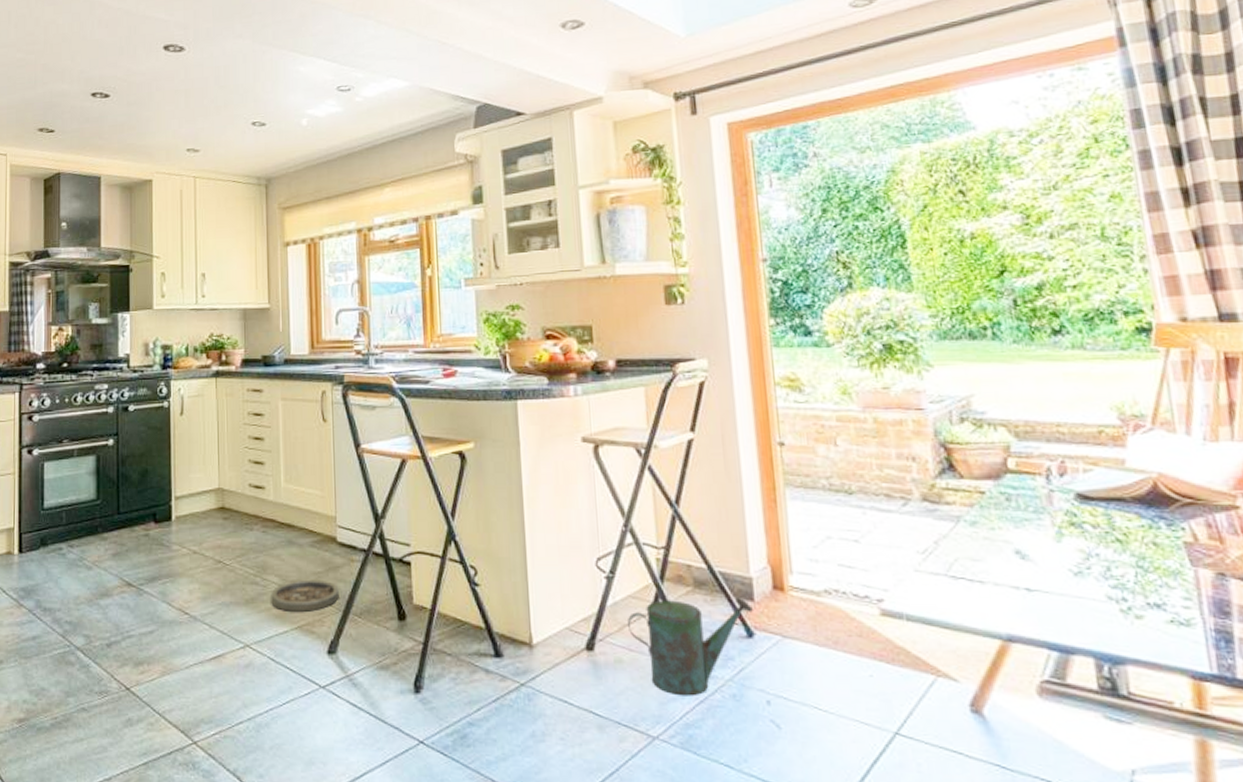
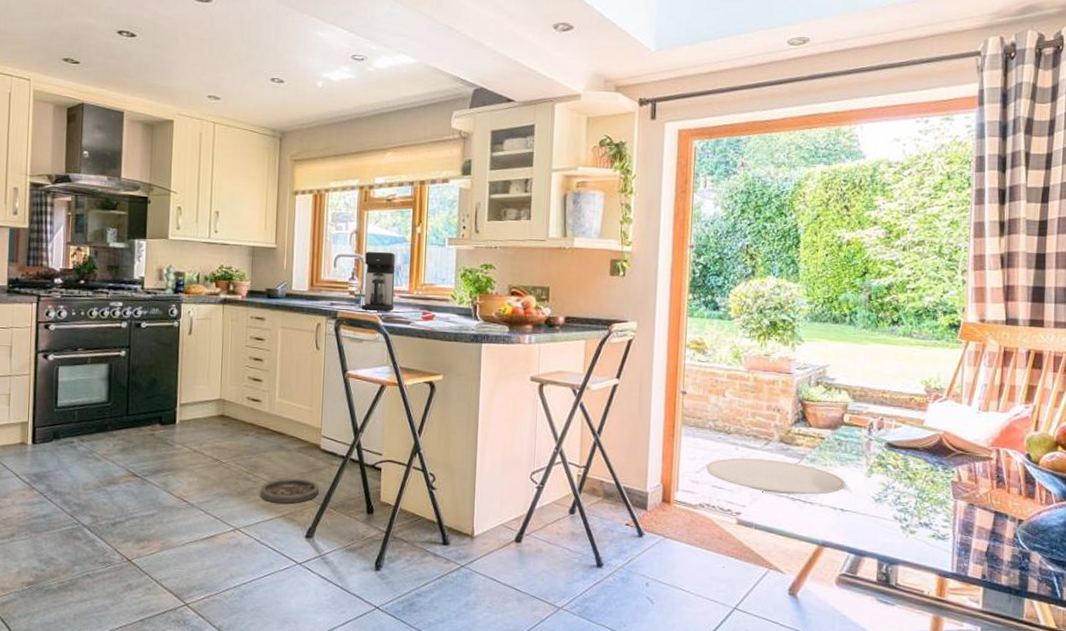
coffee maker: none [370,301,408,373] -> present [362,251,396,312]
watering can: present [627,596,754,696] -> none [549,506,646,578]
plate: none [824,525,1028,571] -> present [705,458,846,495]

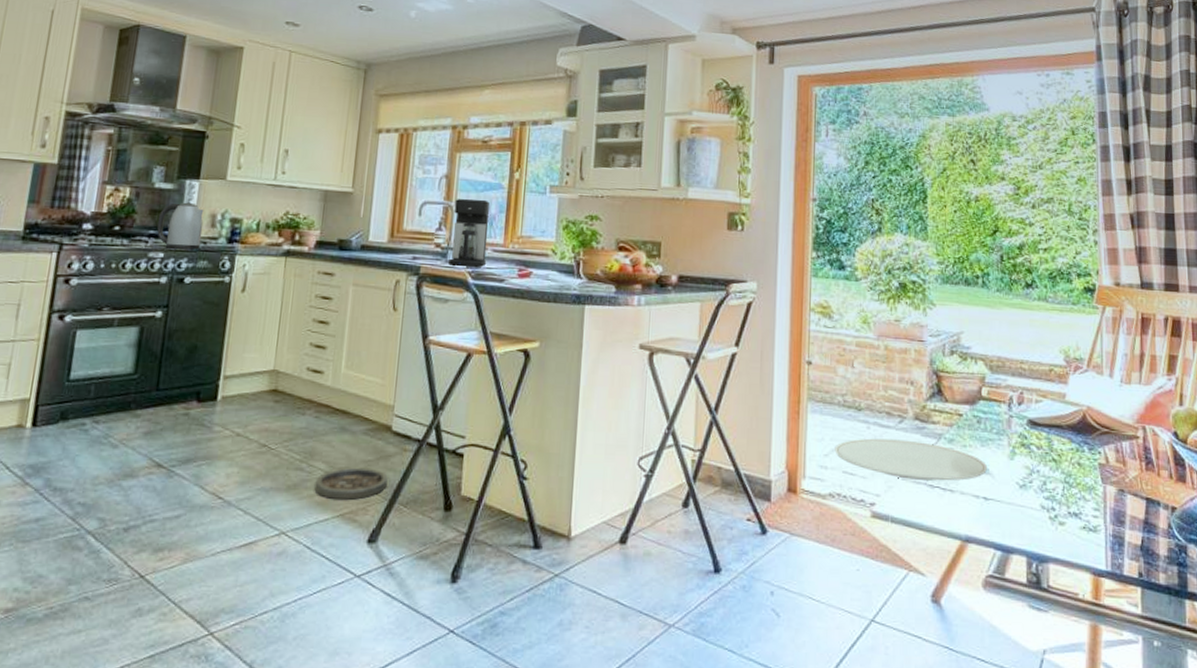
kettle: none [115,259,153,300] -> present [157,202,204,250]

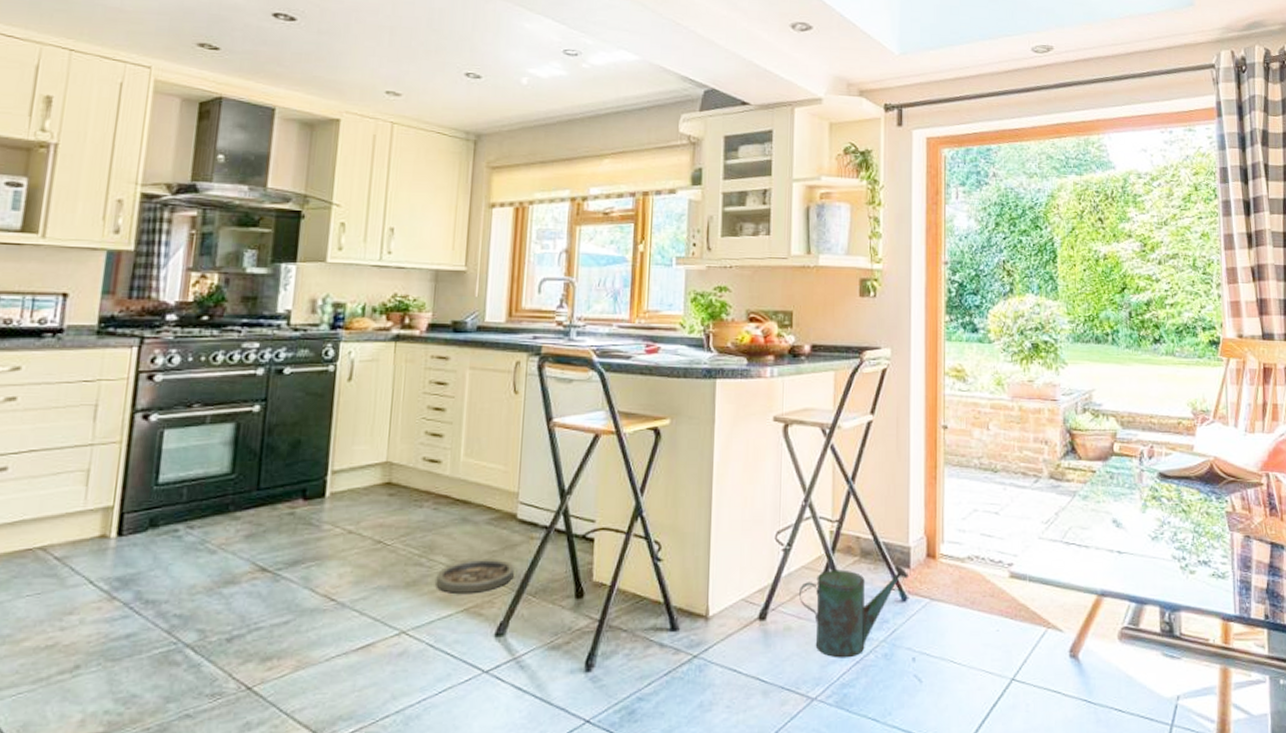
kettle: present [157,202,204,250] -> none [251,287,303,339]
coffee maker: present [448,199,490,268] -> none [572,273,613,346]
watering can: none [659,497,770,587] -> present [798,564,910,658]
plate: present [835,438,988,481] -> none [972,499,1121,538]

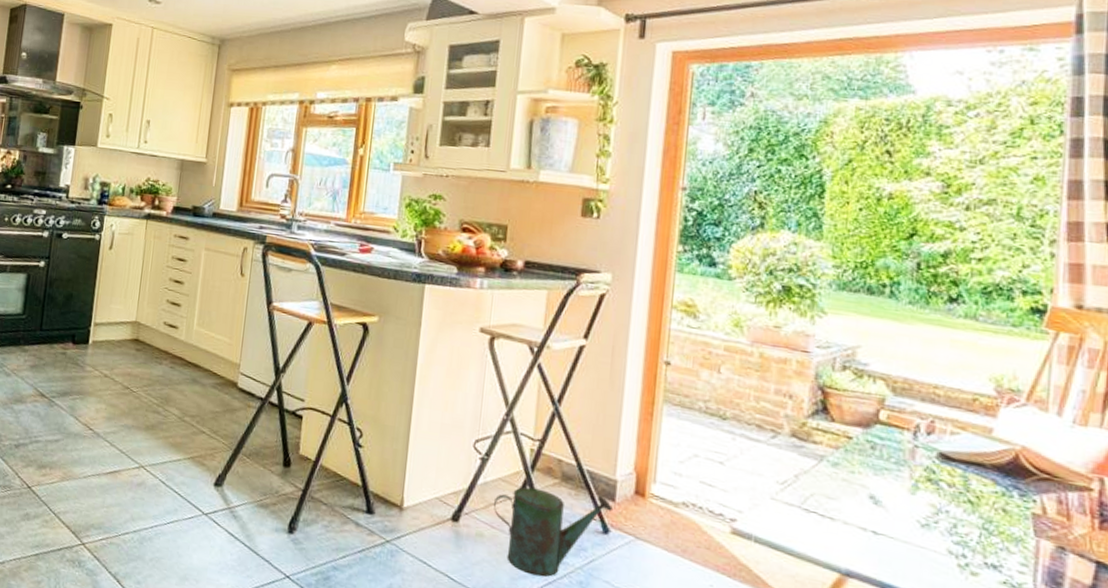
pet bowl: present [436,558,514,593] -> none [169,416,233,446]

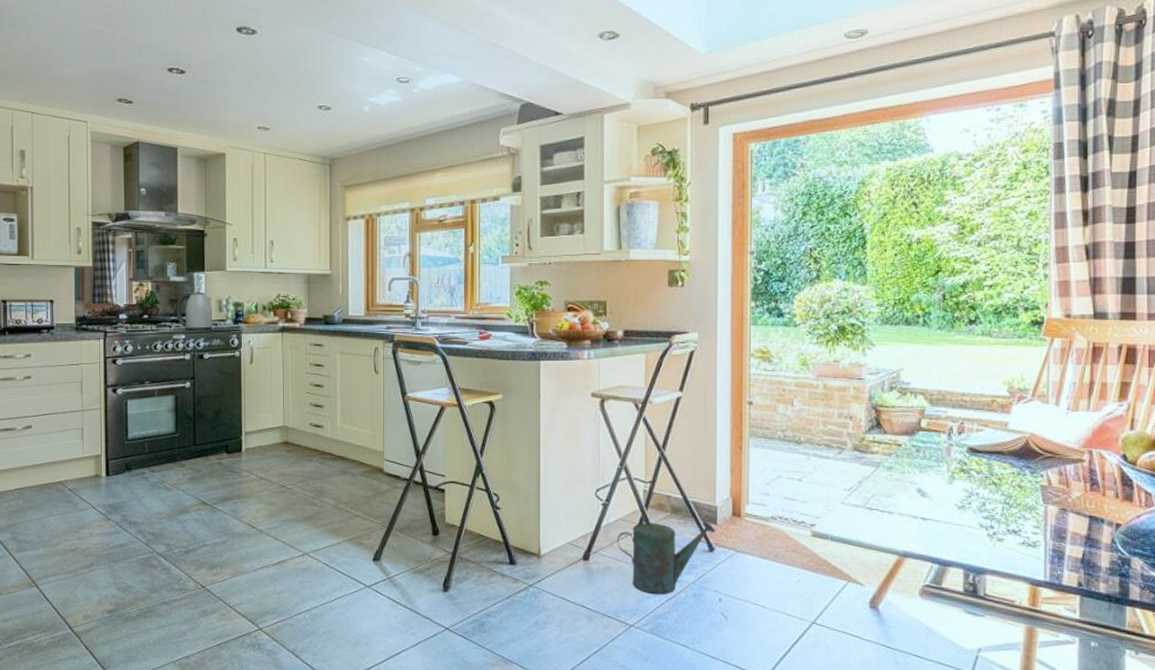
kettle: none [40,166,79,209] -> present [177,291,213,332]

